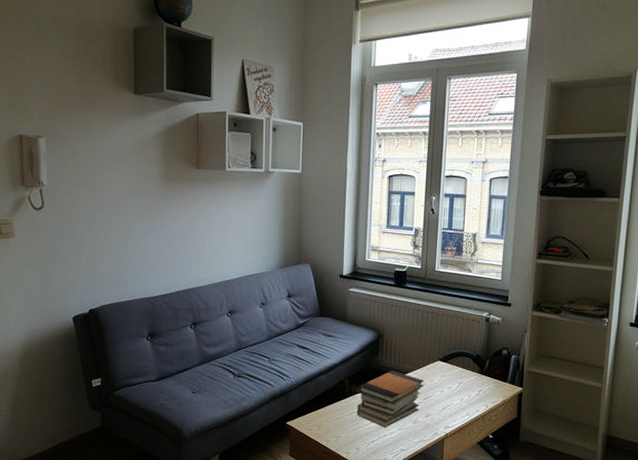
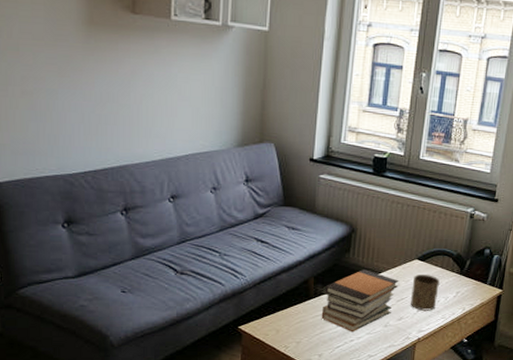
cup: none [436,374,462,408] -> present [411,275,440,311]

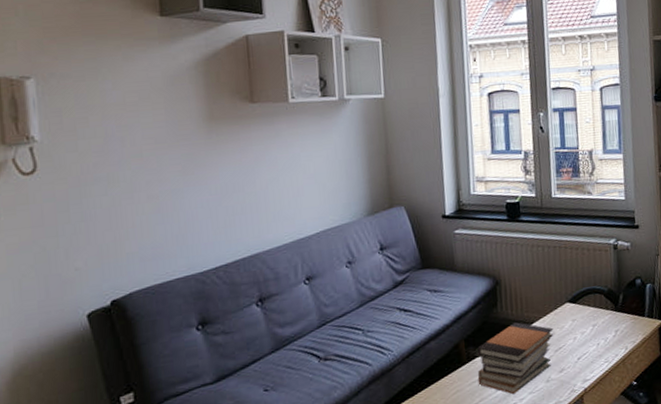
cup: present [411,275,440,311] -> none [568,316,597,358]

